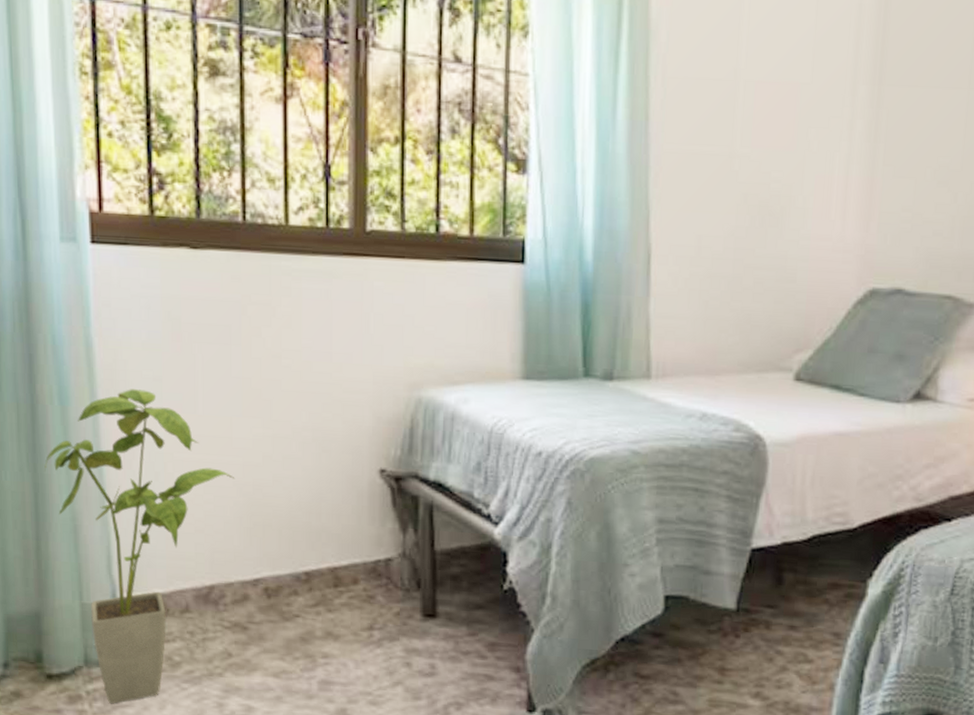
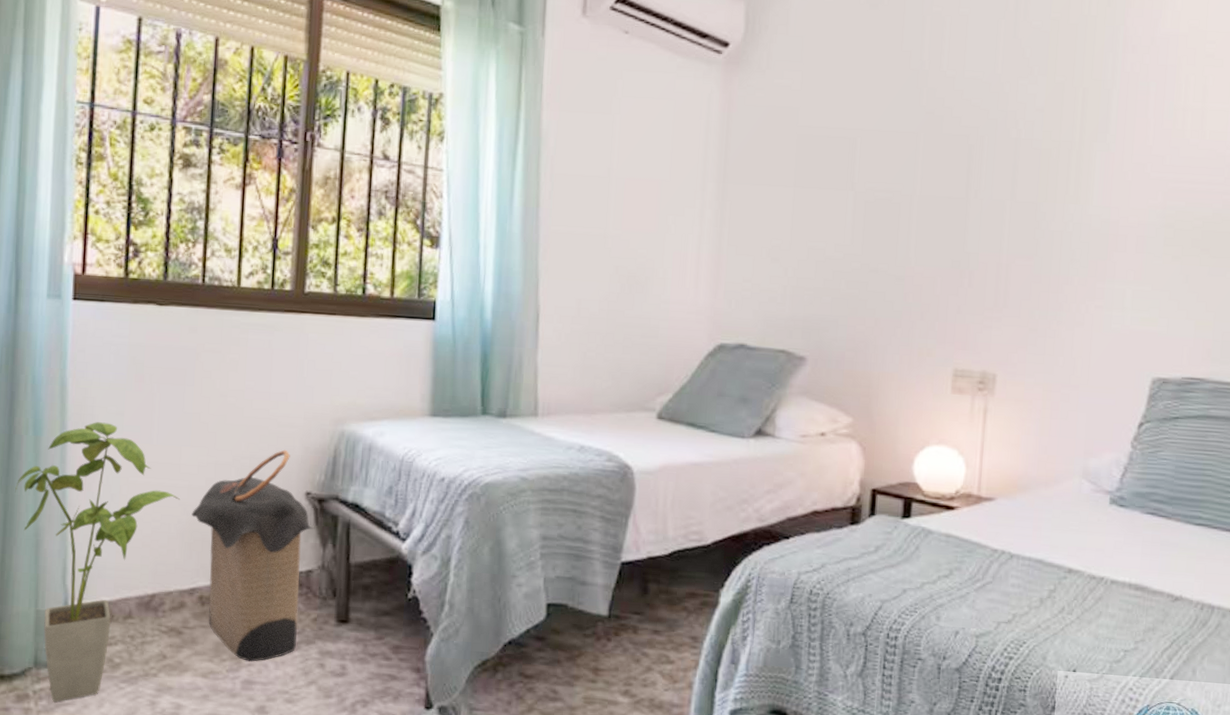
laundry hamper: none [249,420,393,661] -> present [191,449,315,662]

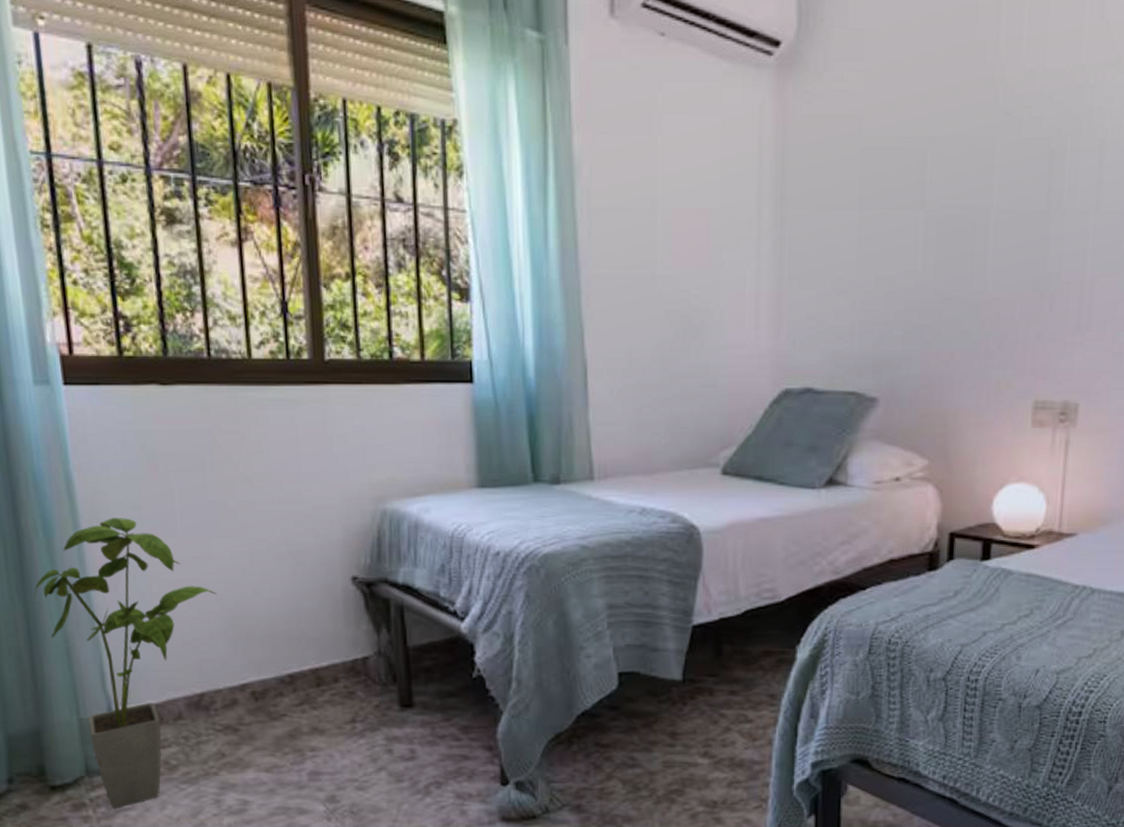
laundry hamper: present [191,449,315,662] -> none [231,533,366,753]

